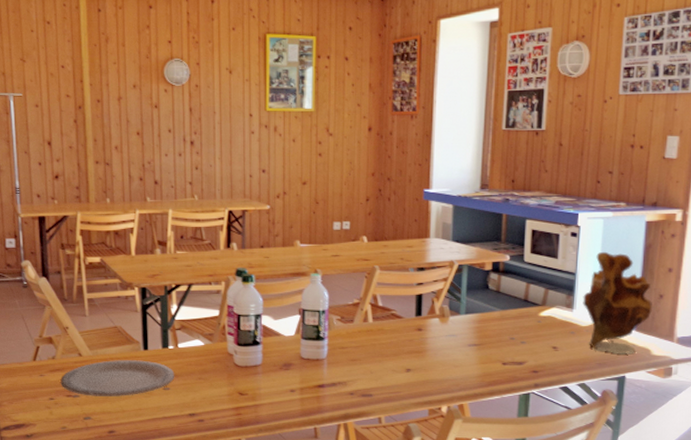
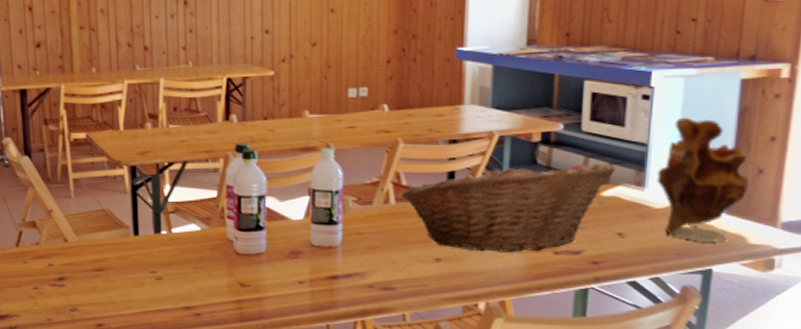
plate: present [60,360,175,396] -> none [45,246,169,287]
fruit basket: none [377,286,551,363] -> present [401,161,616,252]

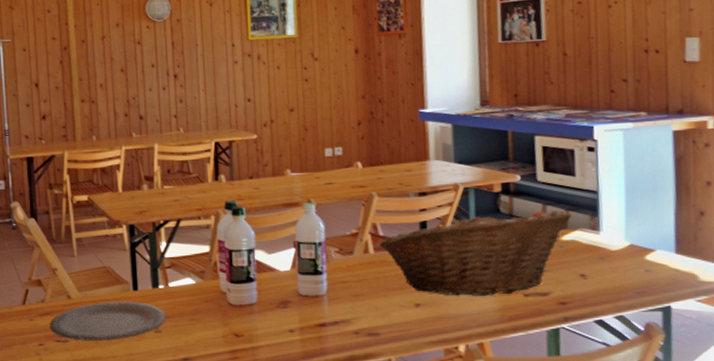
plate: none [45,246,169,287] -> present [50,301,166,341]
vase: present [657,117,749,241] -> none [609,166,693,280]

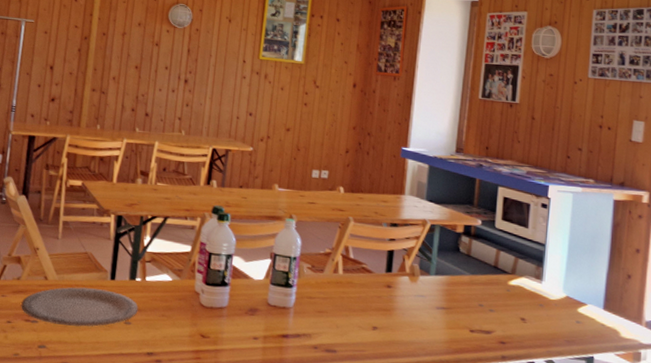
fruit basket: present [379,209,572,296] -> none [348,245,521,328]

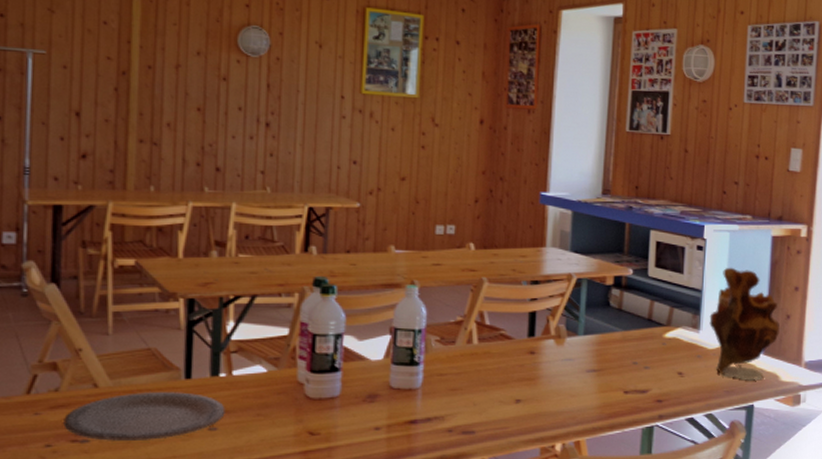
vase: none [552,225,620,333] -> present [709,267,780,380]

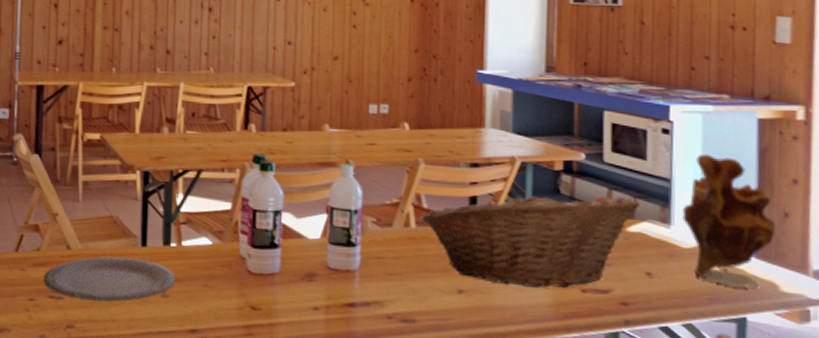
fruit basket: none [484,303,676,392] -> present [422,188,640,288]

